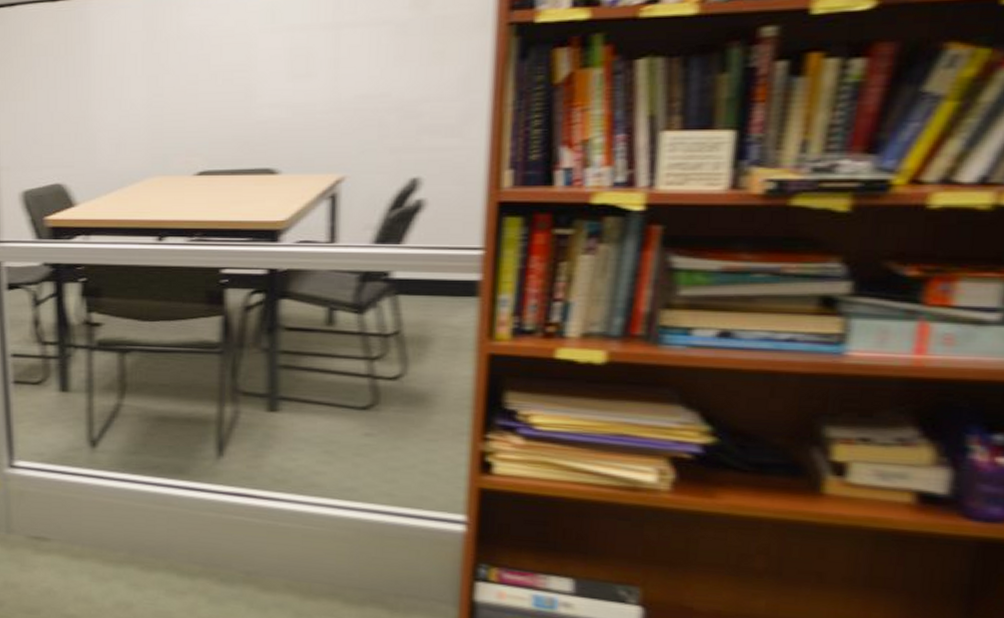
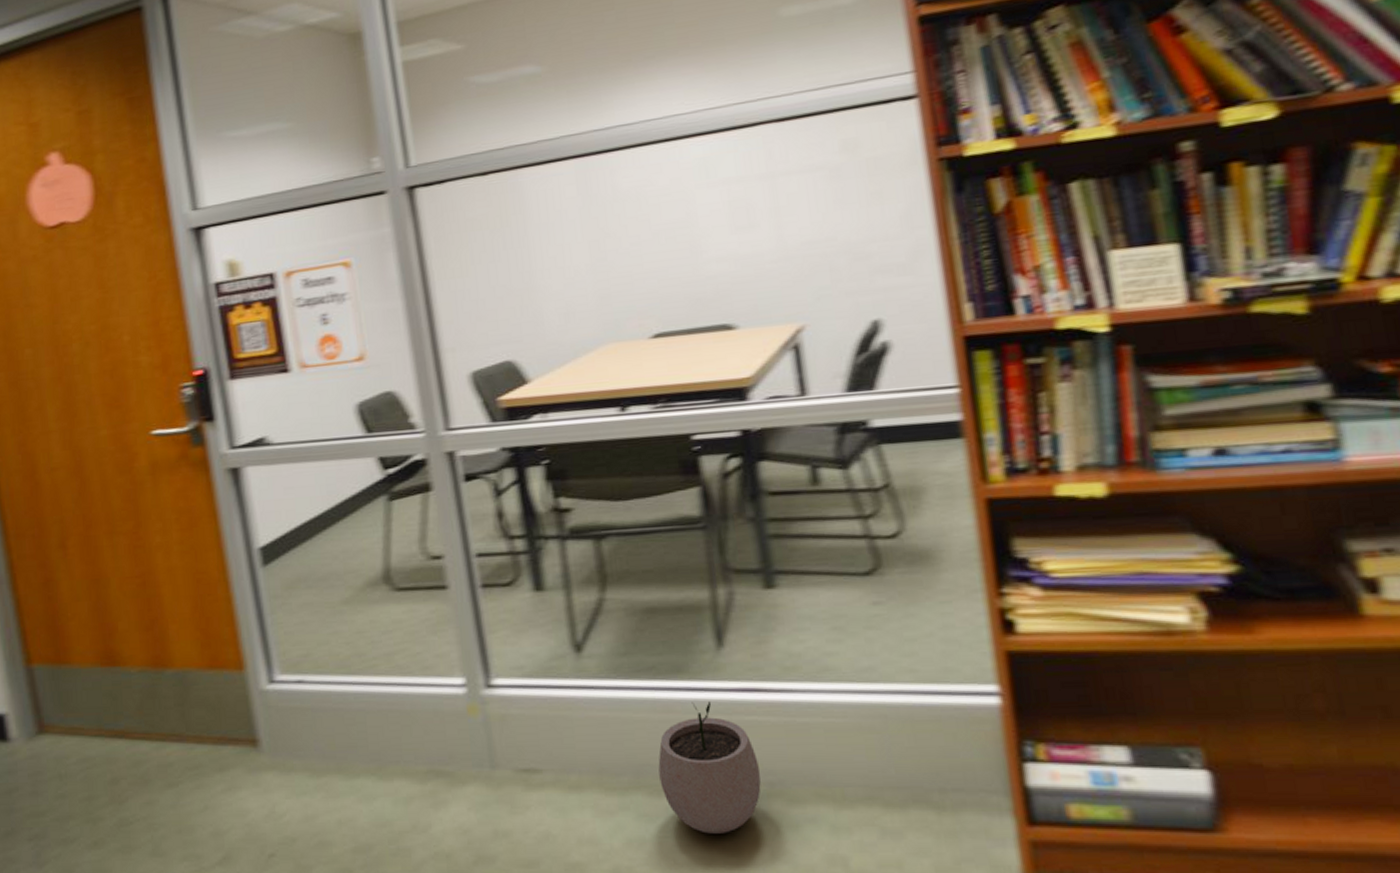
plant pot: none [151,499,239,607] -> present [658,701,761,834]

